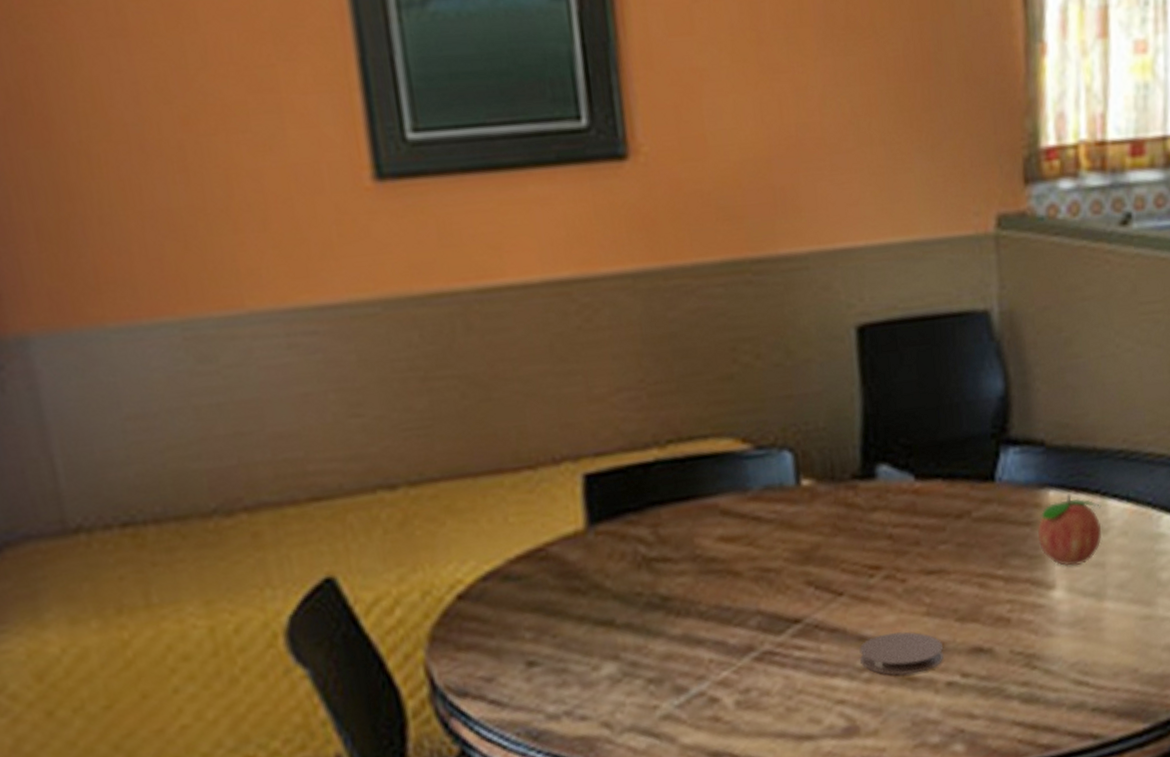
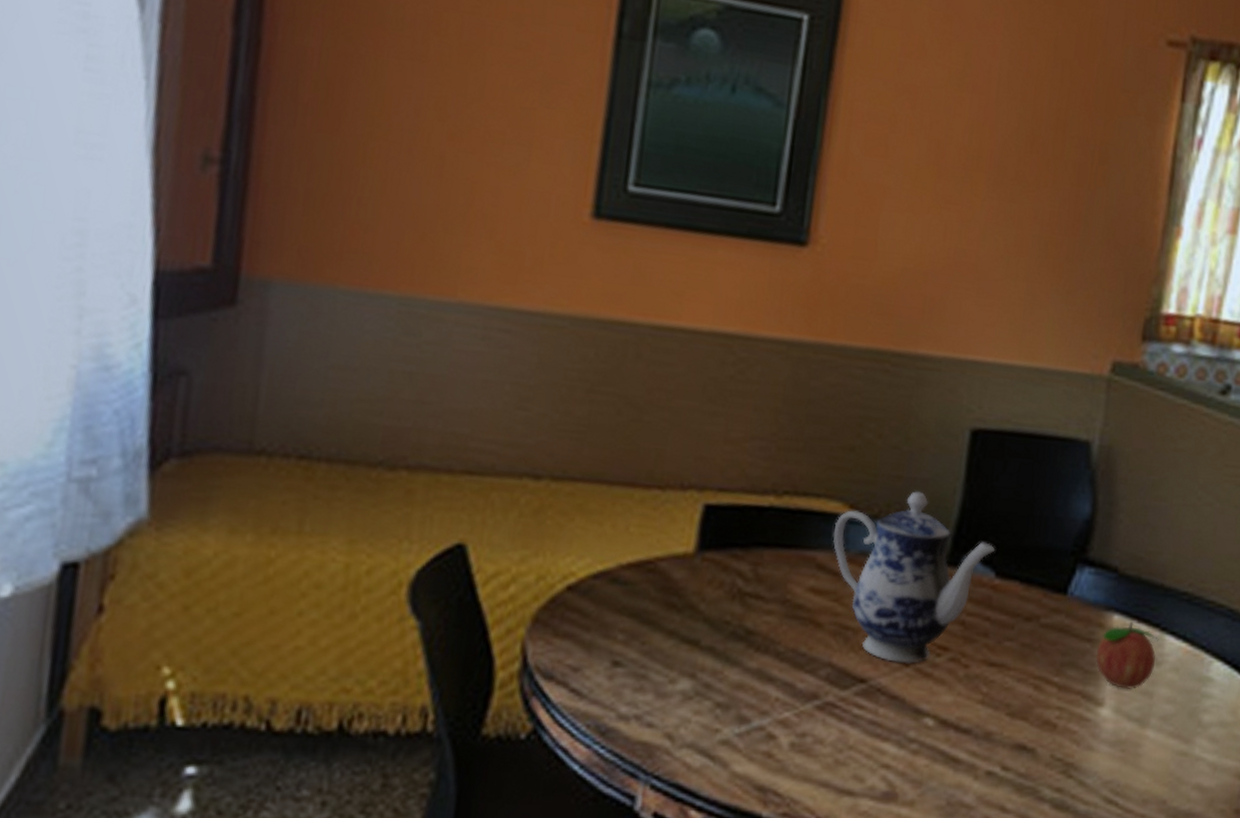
teapot: none [730,407,909,595] -> present [833,491,996,663]
coaster: present [859,631,944,676] -> none [910,711,990,756]

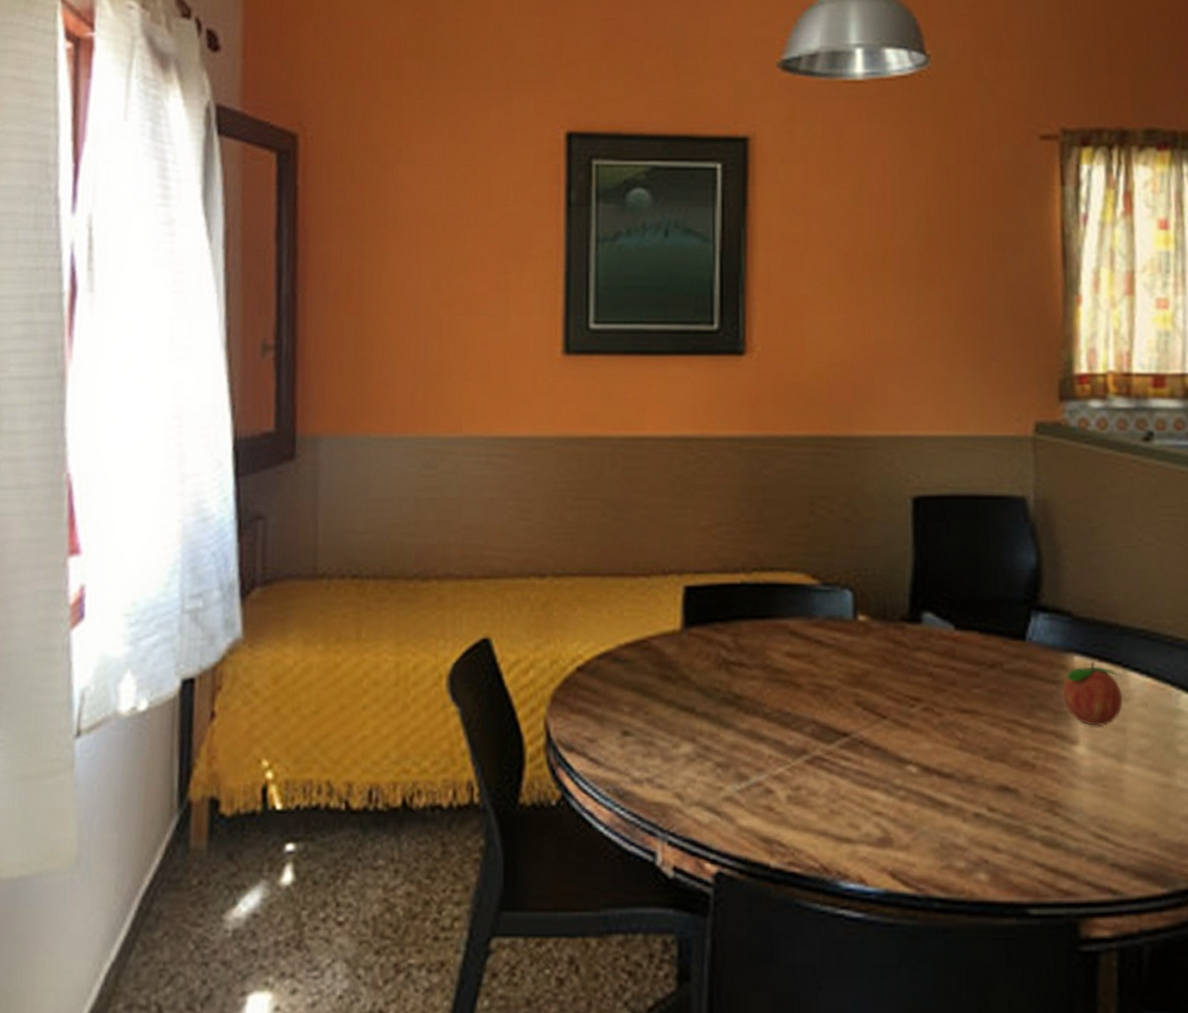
teapot: present [833,491,996,663] -> none [800,557,951,715]

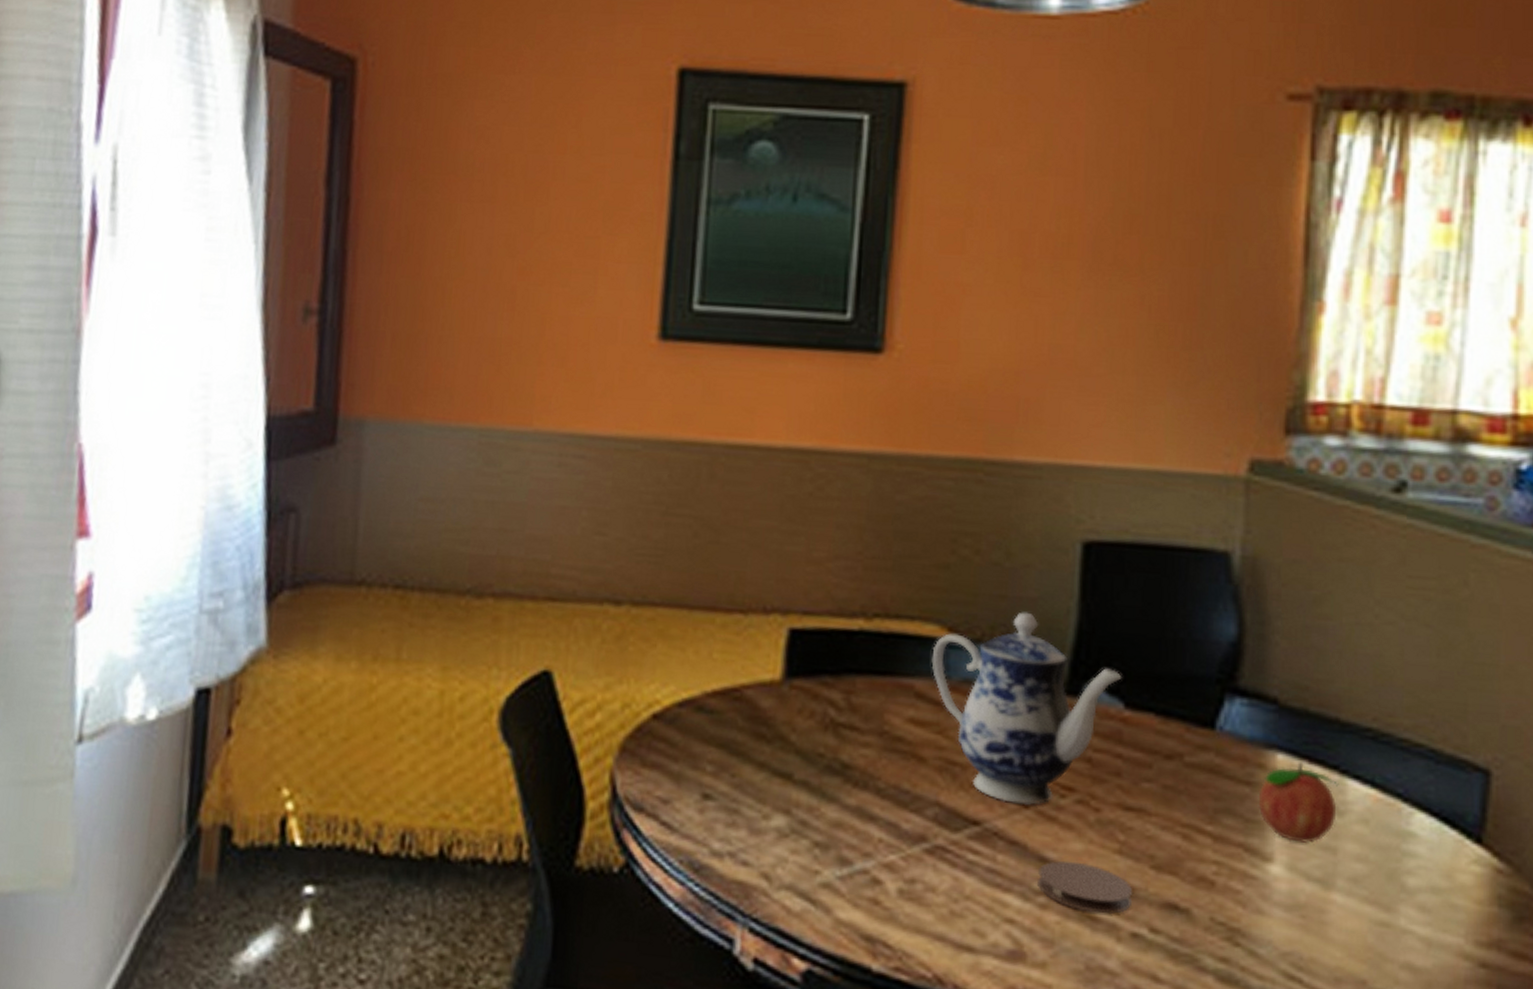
teapot: none [800,557,951,715] -> present [931,612,1122,805]
coaster: none [897,759,972,800] -> present [1036,861,1132,914]

